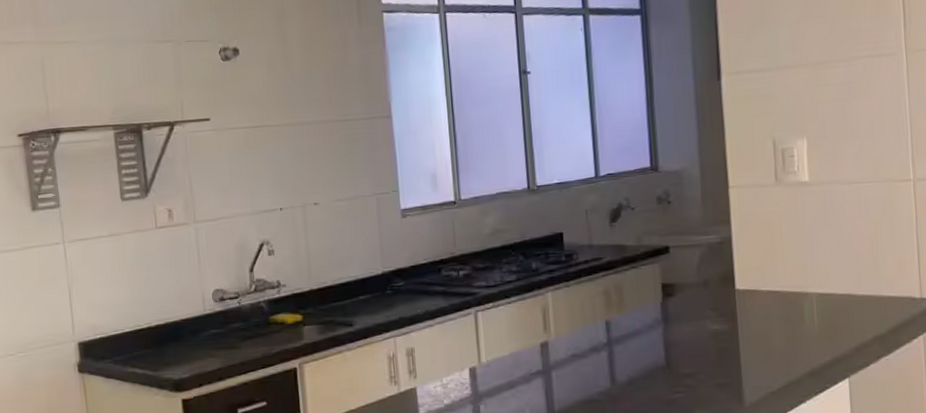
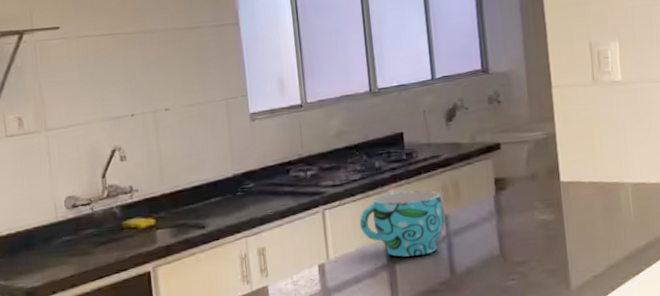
cup: none [513,294,607,364] -> present [359,190,445,257]

